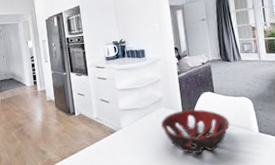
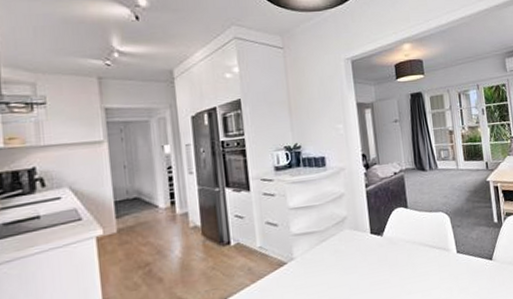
decorative bowl: present [160,109,230,155] -> none [344,229,425,286]

